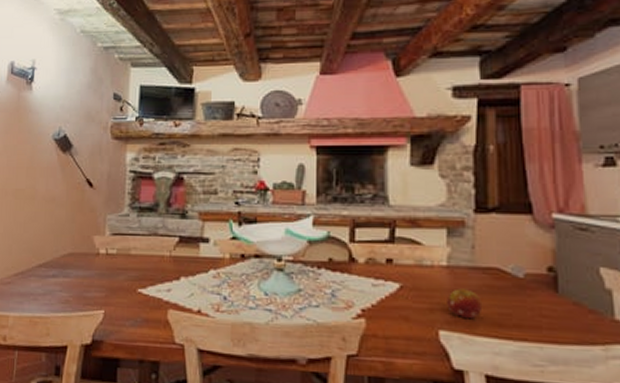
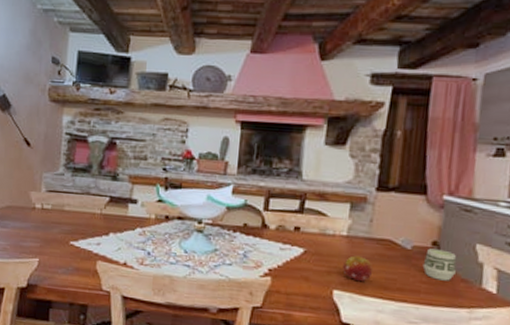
cup: none [540,275,580,313] -> present [422,248,457,281]

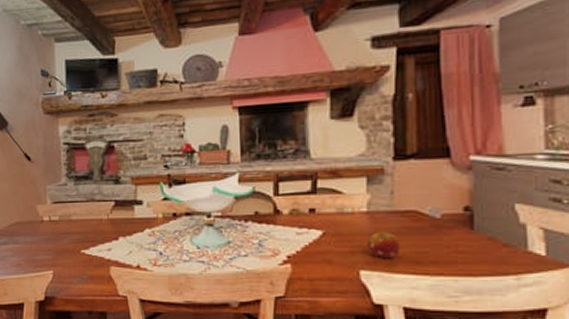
cup: present [422,248,457,281] -> none [456,214,495,248]

